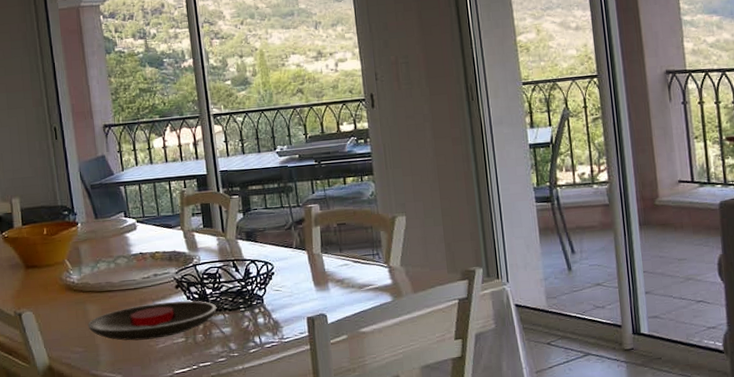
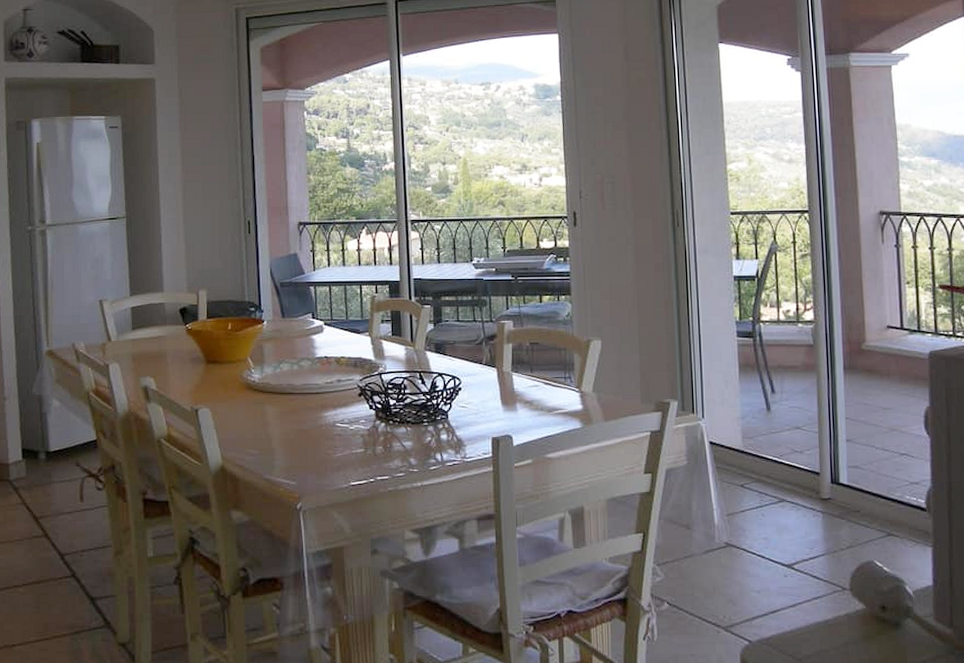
plate: present [87,300,216,341] -> none [265,409,399,447]

